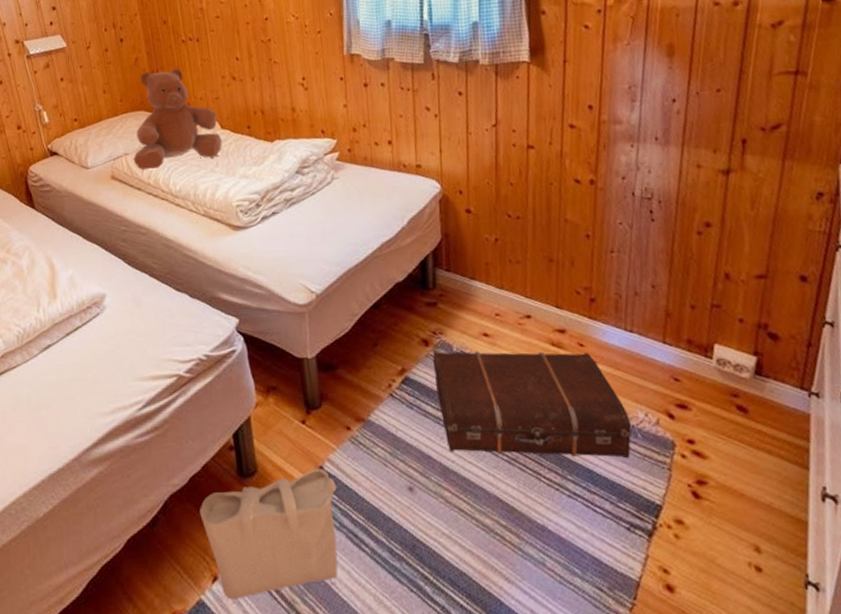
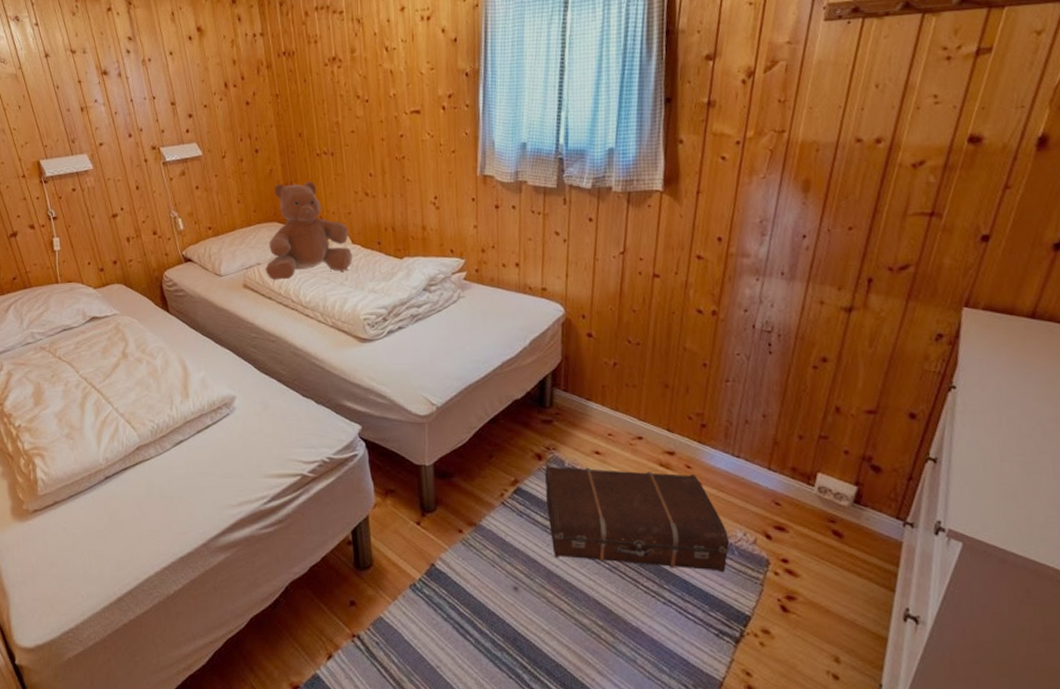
tote bag: present [200,468,338,600] -> none [318,566,446,676]

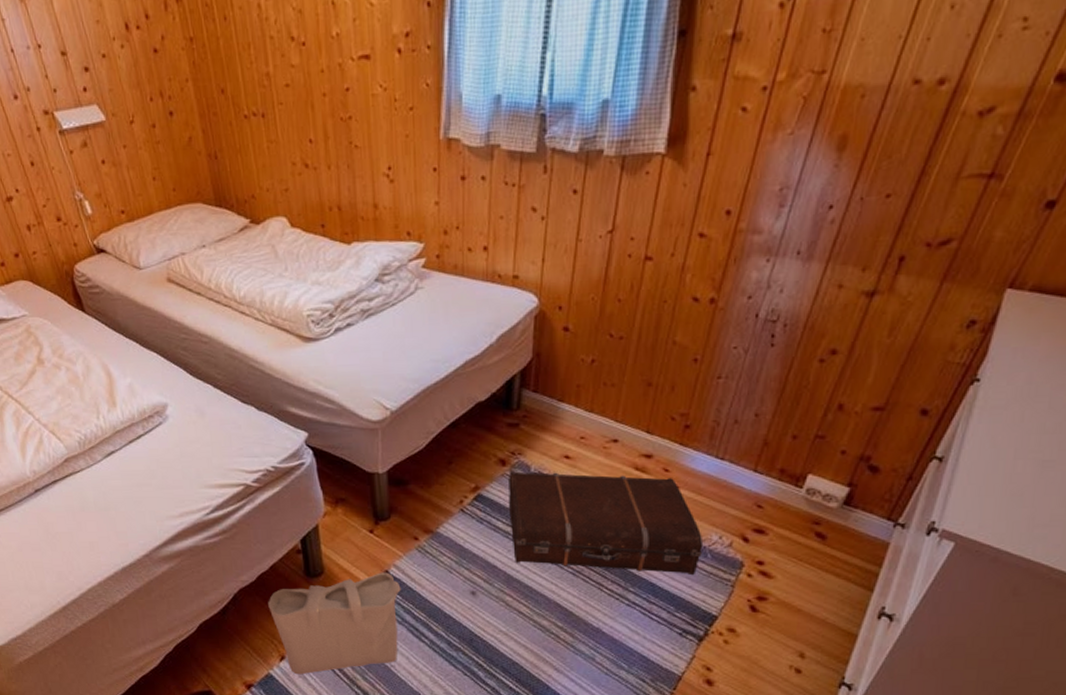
teddy bear: present [265,181,353,281] -> none [191,151,293,273]
tote bag: none [318,566,446,676] -> present [268,572,401,675]

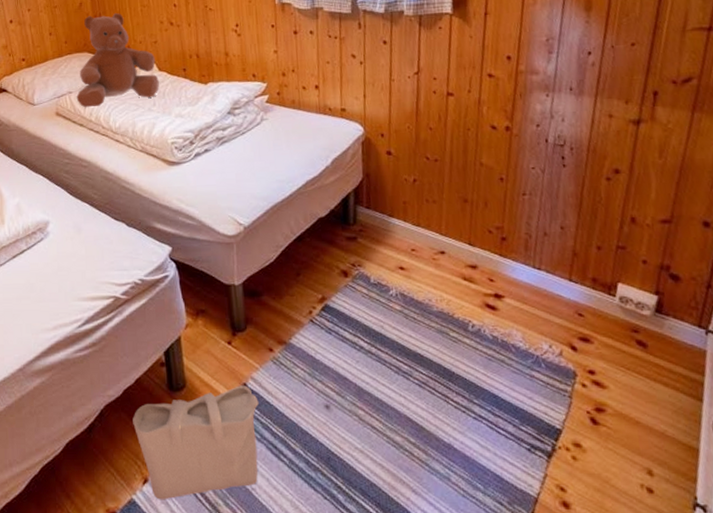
teddy bear: none [191,151,293,273] -> present [76,13,160,108]
suitcase: present [509,472,704,576] -> none [351,282,536,386]

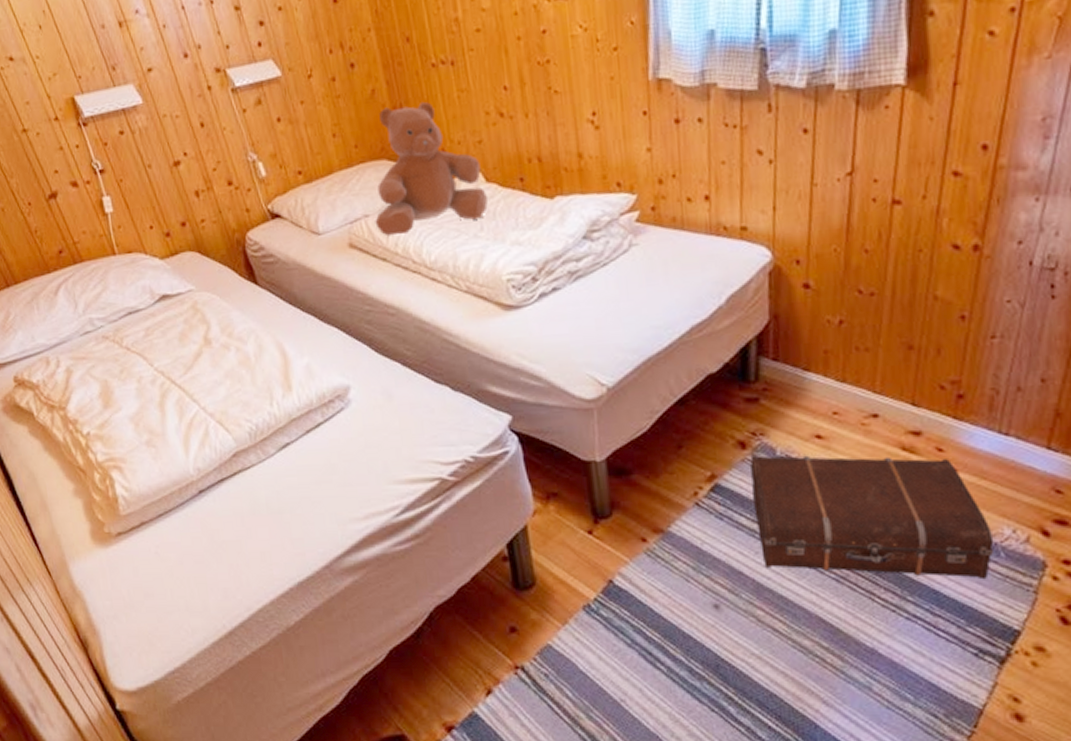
tote bag: present [133,385,259,500] -> none [470,582,629,713]
suitcase: none [351,282,536,386] -> present [750,455,994,580]

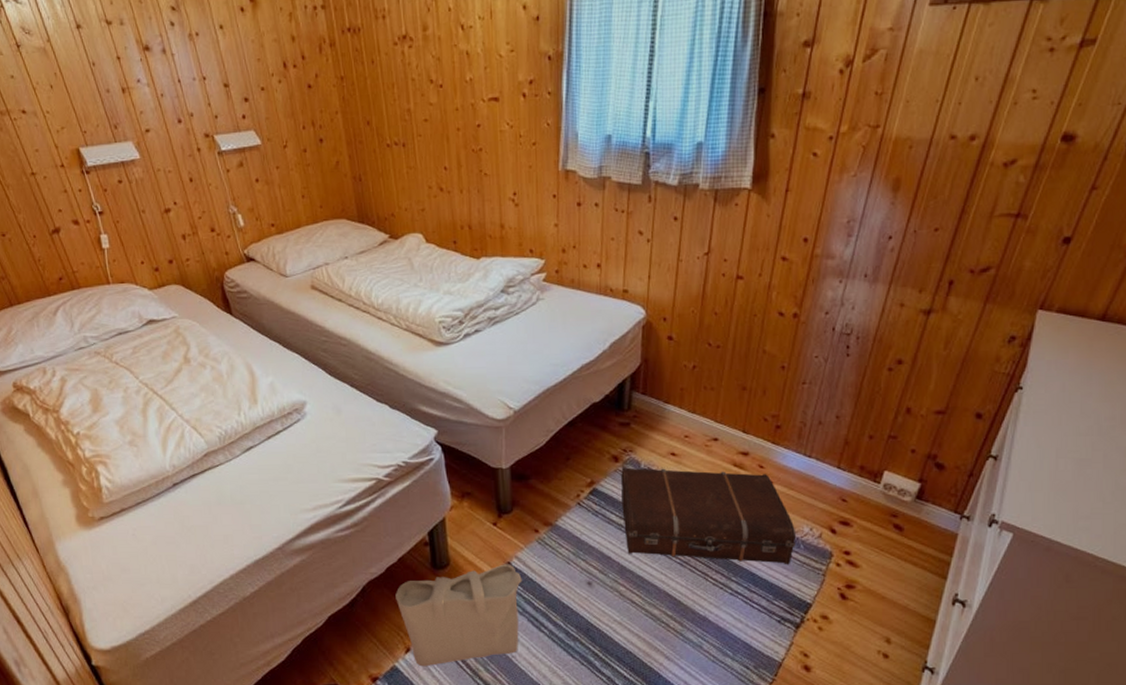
teddy bear: present [375,102,489,237] -> none [334,175,428,282]
tote bag: none [470,582,629,713] -> present [395,564,522,667]

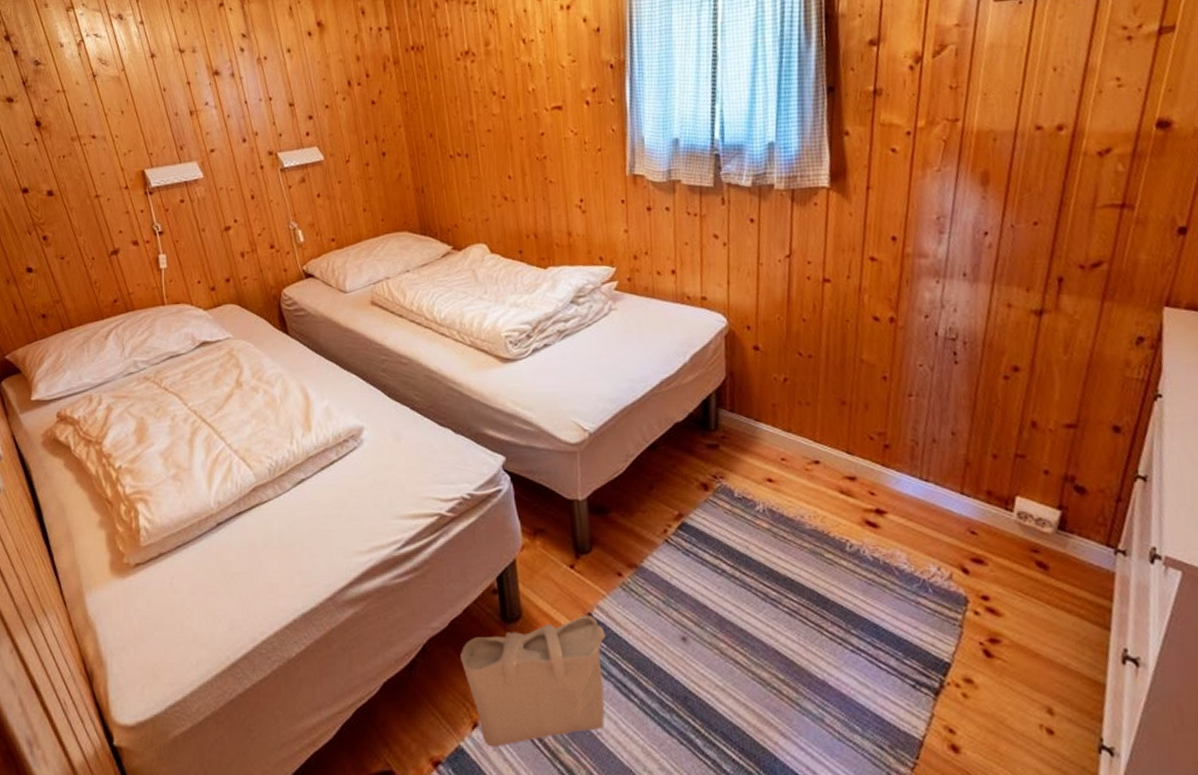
suitcase: present [621,467,797,565] -> none [712,497,923,614]

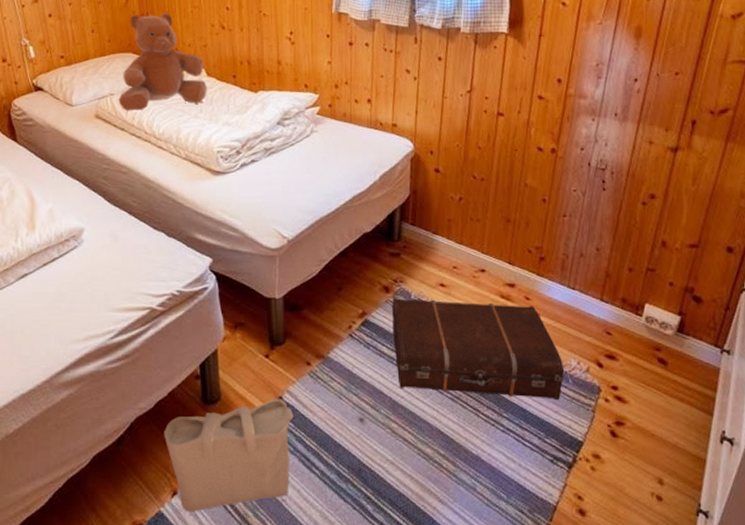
teddy bear: none [395,186,492,296] -> present [118,13,208,112]
suitcase: none [712,497,923,614] -> present [392,298,565,401]

